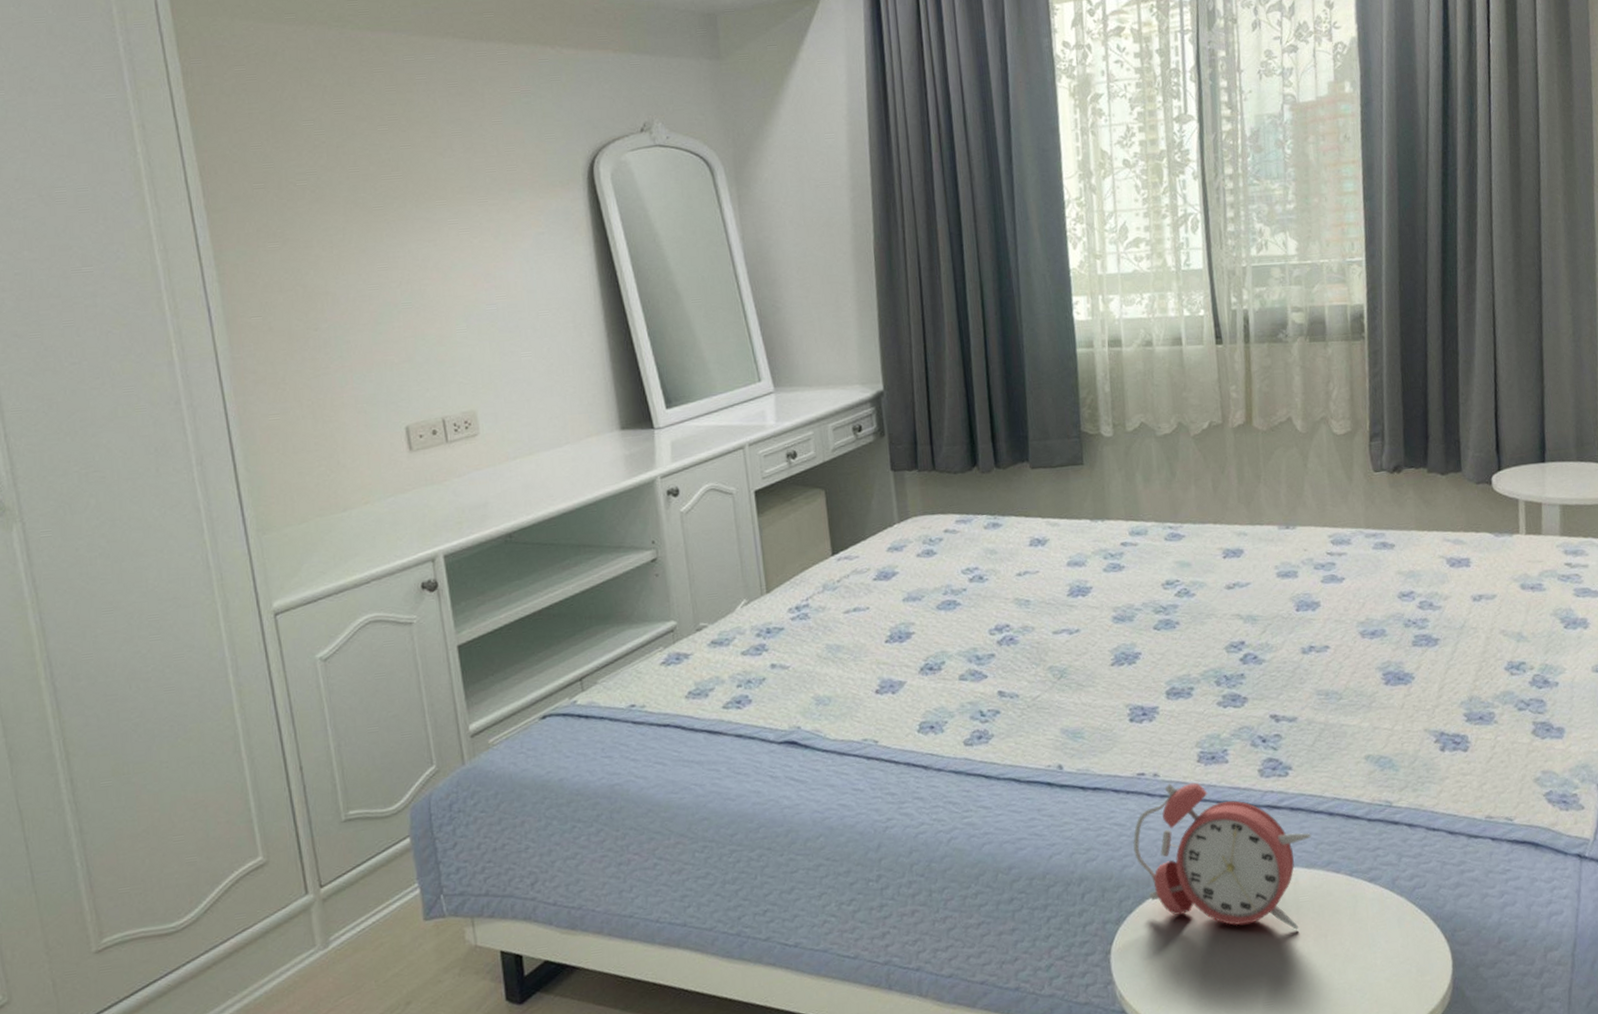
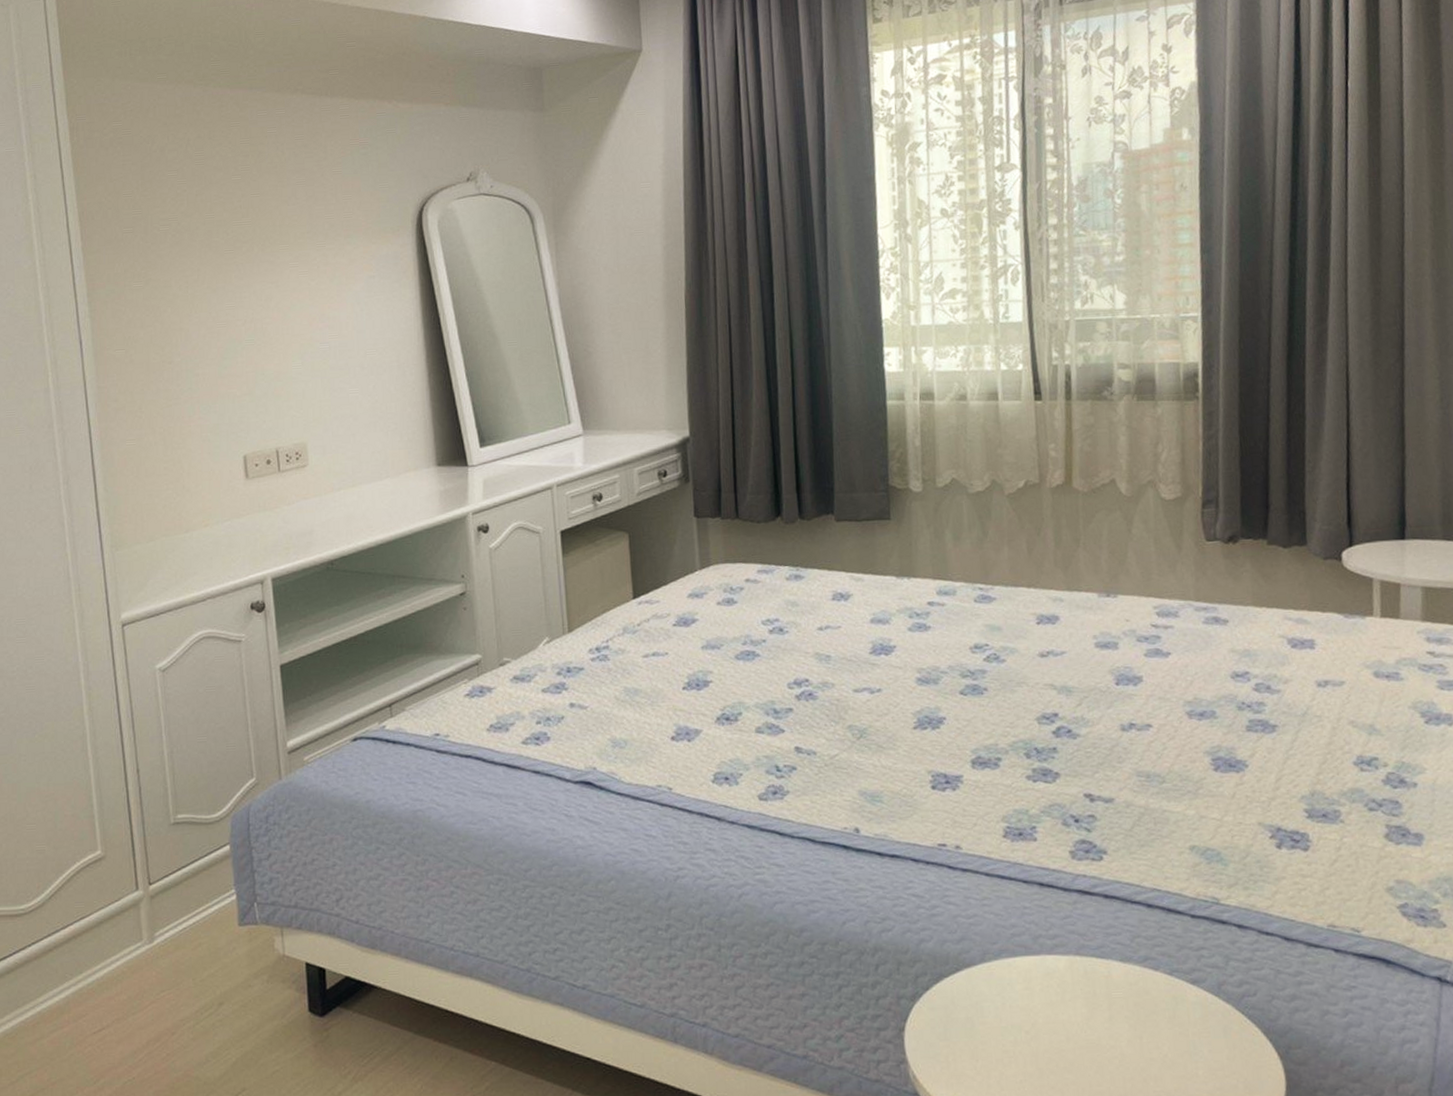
alarm clock: present [1133,783,1312,930] -> none [932,858,1128,1027]

